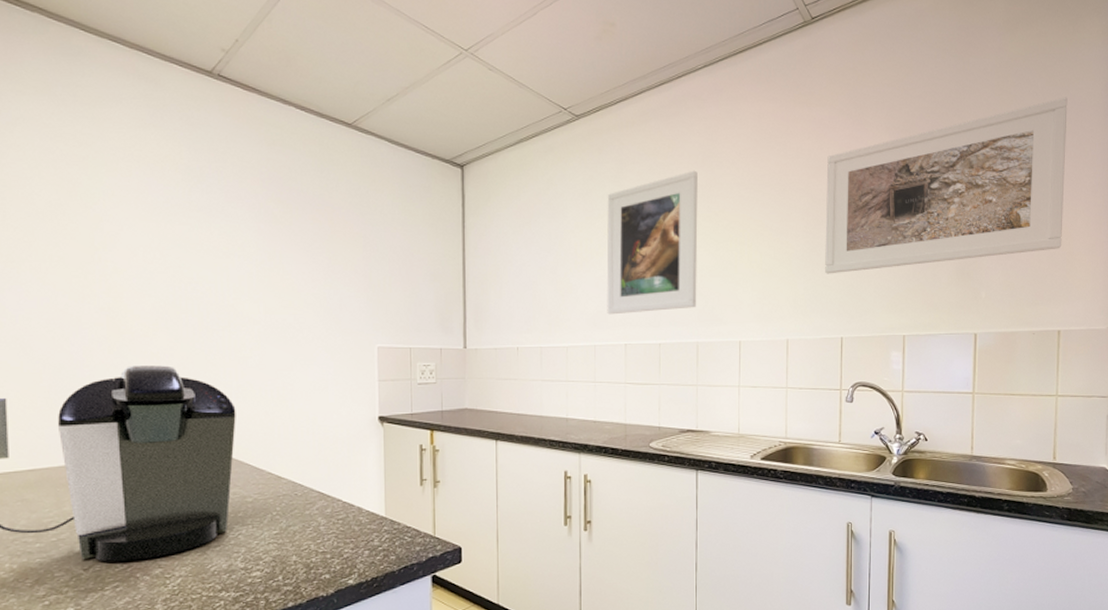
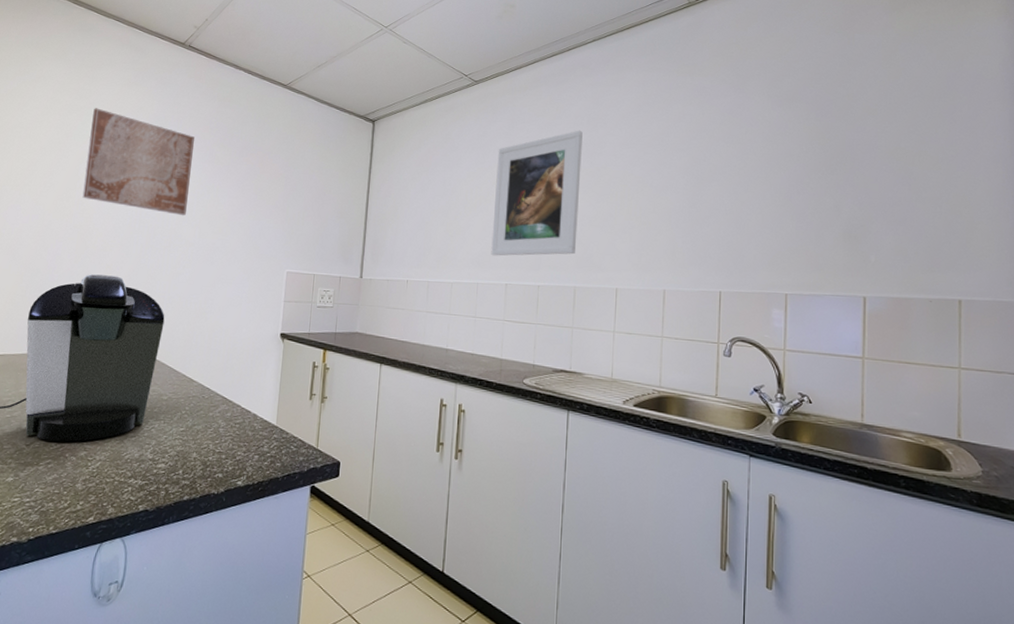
wall art: none [101,158,244,289] -> present [82,108,194,216]
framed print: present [825,97,1068,274] -> none [704,70,962,230]

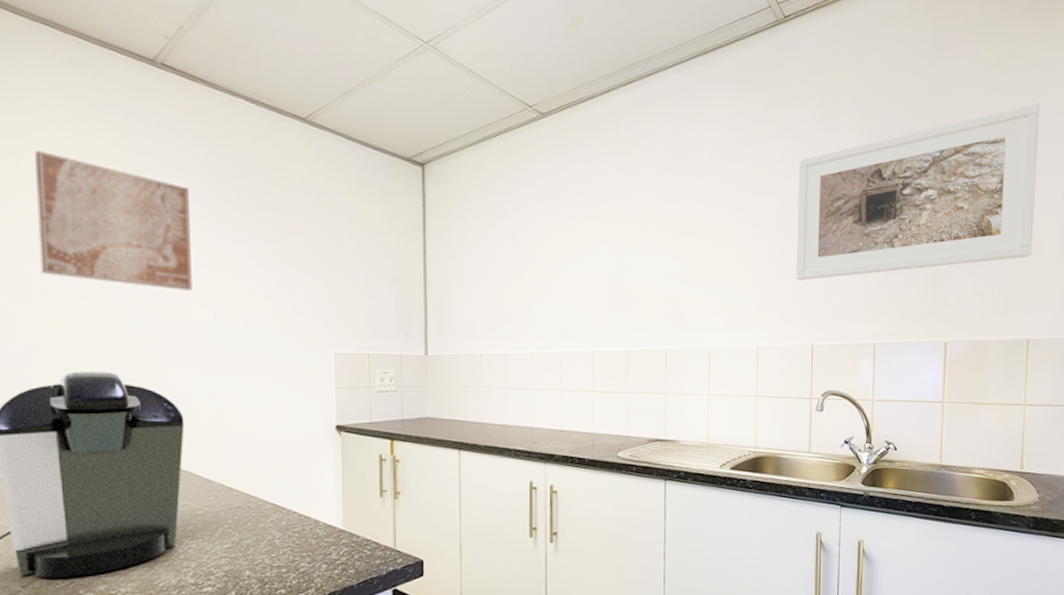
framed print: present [491,130,583,256] -> none [573,172,667,321]
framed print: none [704,70,962,230] -> present [796,103,1040,281]

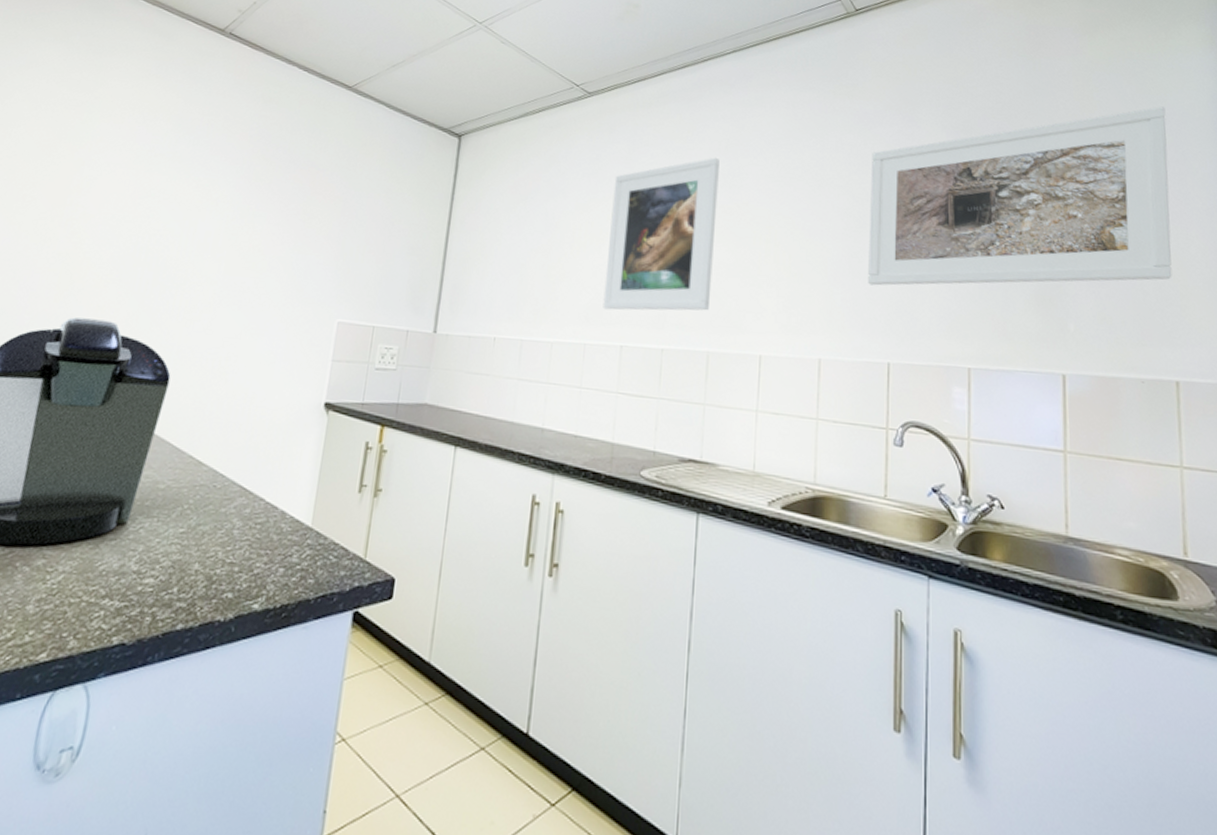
wall art: present [35,150,192,292] -> none [72,104,228,246]
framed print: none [573,172,667,321] -> present [603,157,720,311]

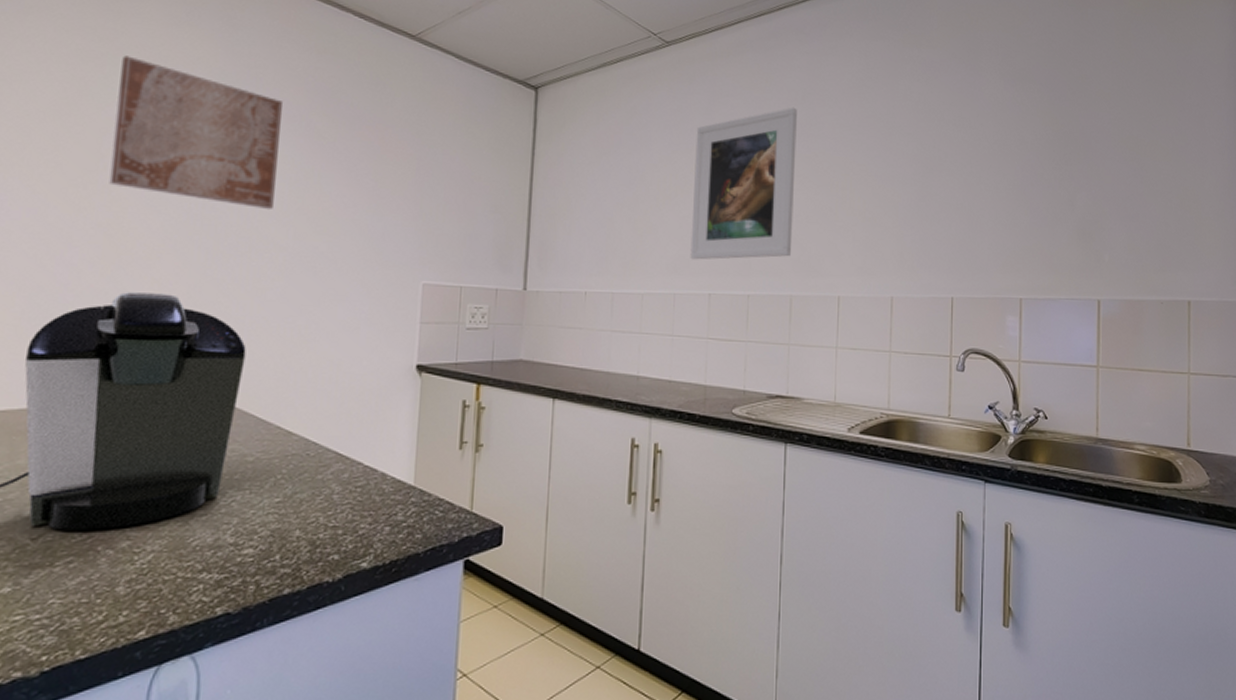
wall art: none [72,104,228,246] -> present [109,55,282,210]
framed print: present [868,106,1172,286] -> none [934,54,1191,227]

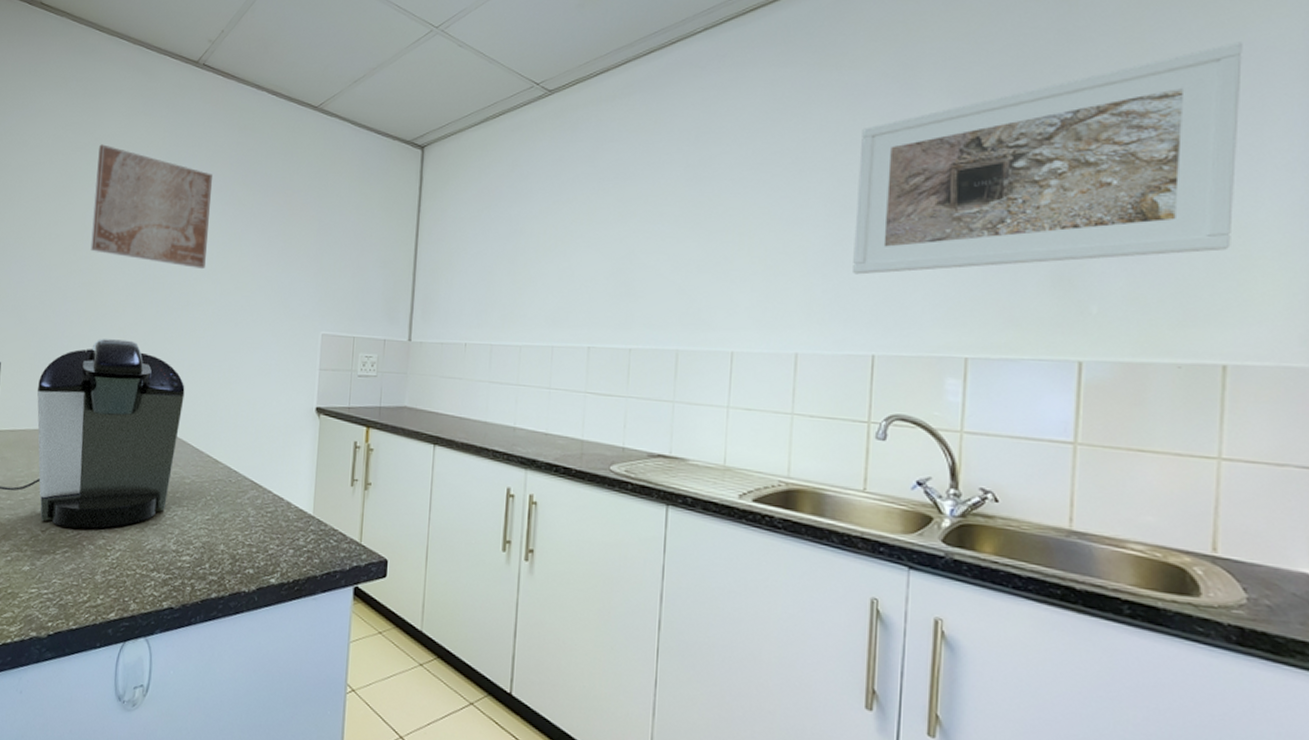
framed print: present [690,107,797,260] -> none [569,148,689,313]
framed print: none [934,54,1191,227] -> present [853,42,1243,275]

